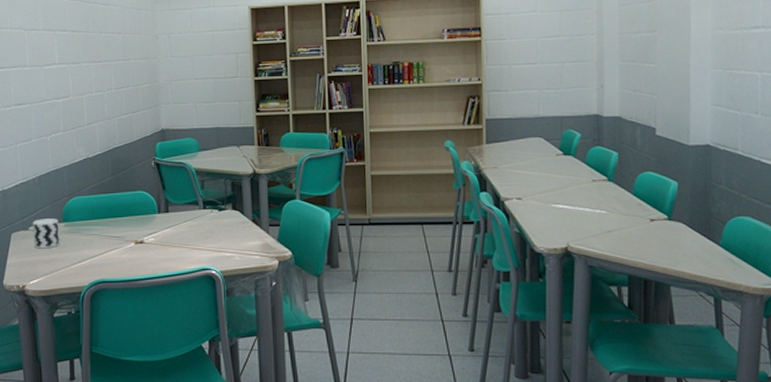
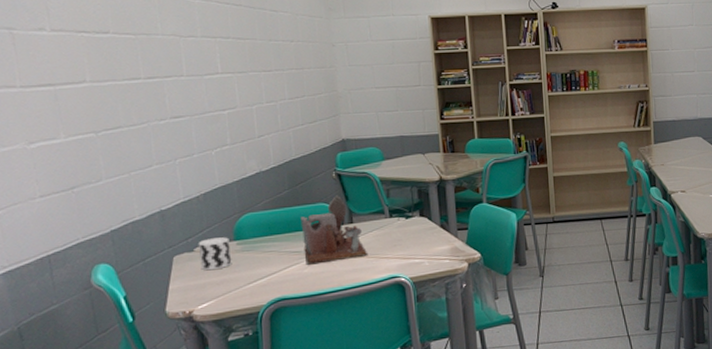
desk organizer: none [121,184,182,250] -> present [300,195,368,265]

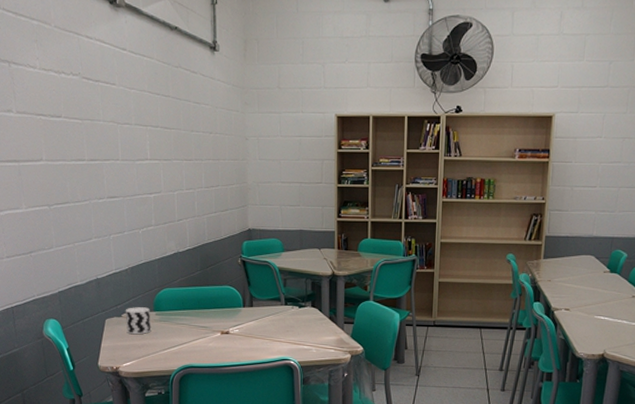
desk organizer: present [300,195,368,265] -> none [209,280,264,340]

